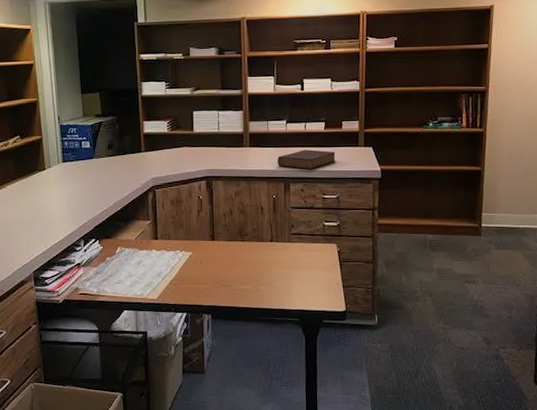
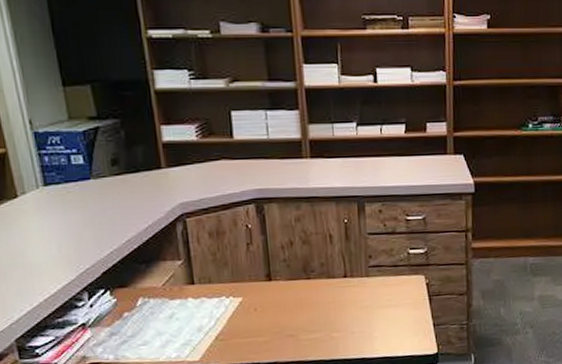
book: present [277,150,336,170] -> none [347,160,420,186]

